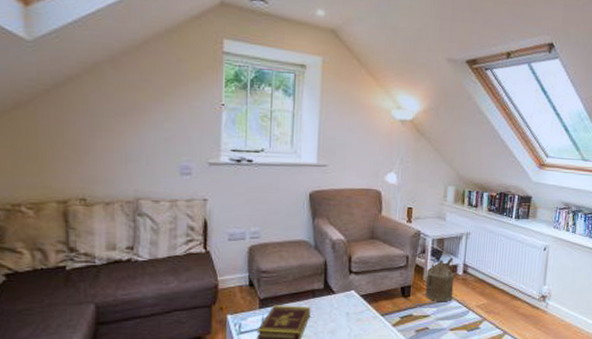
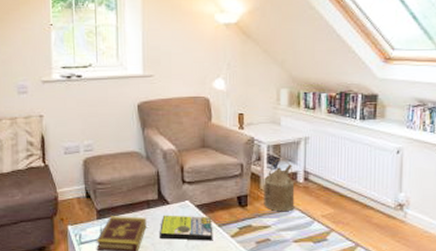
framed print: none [323,304,376,330] -> present [160,215,213,241]

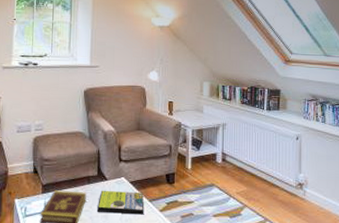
watering can: present [262,159,295,211] -> none [187,142,214,188]

